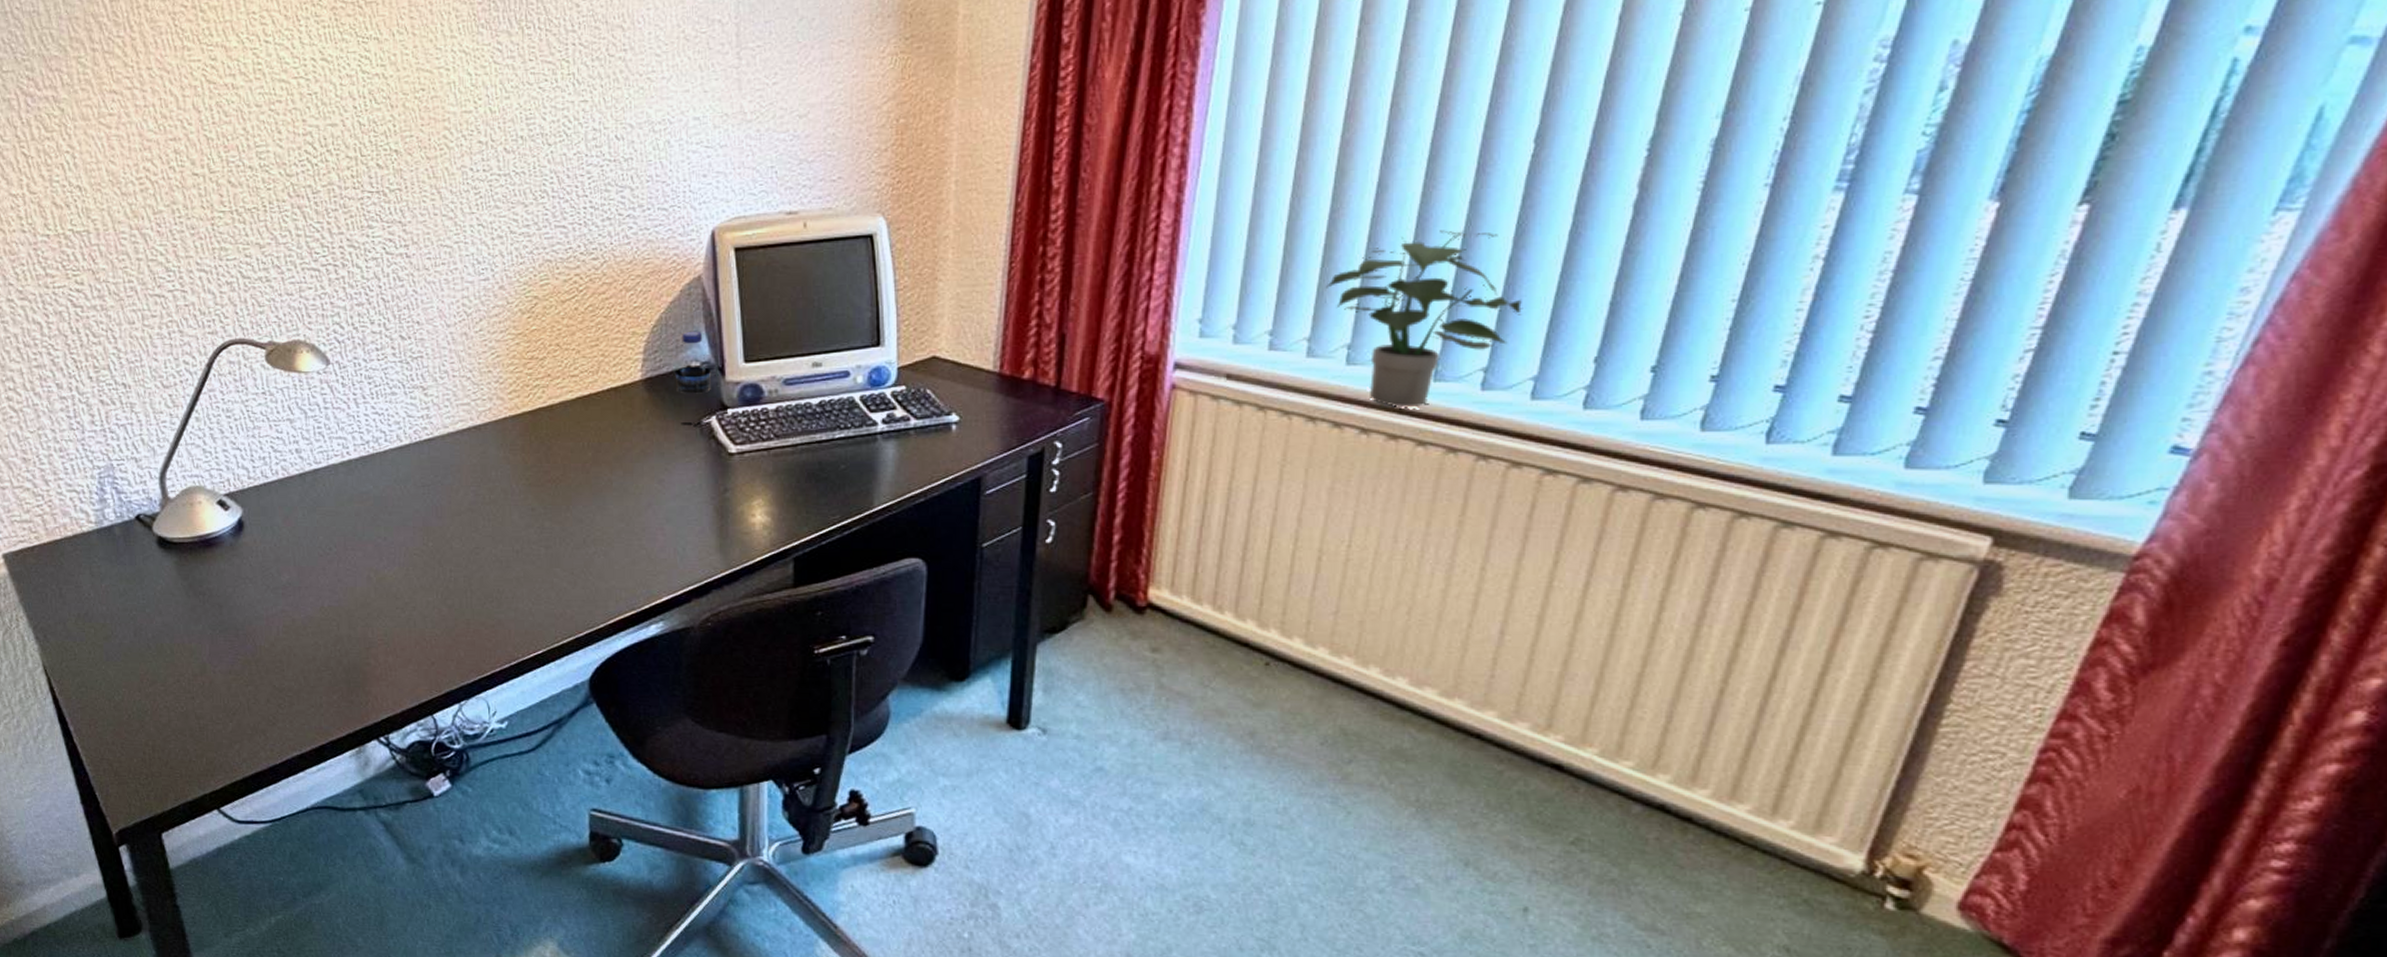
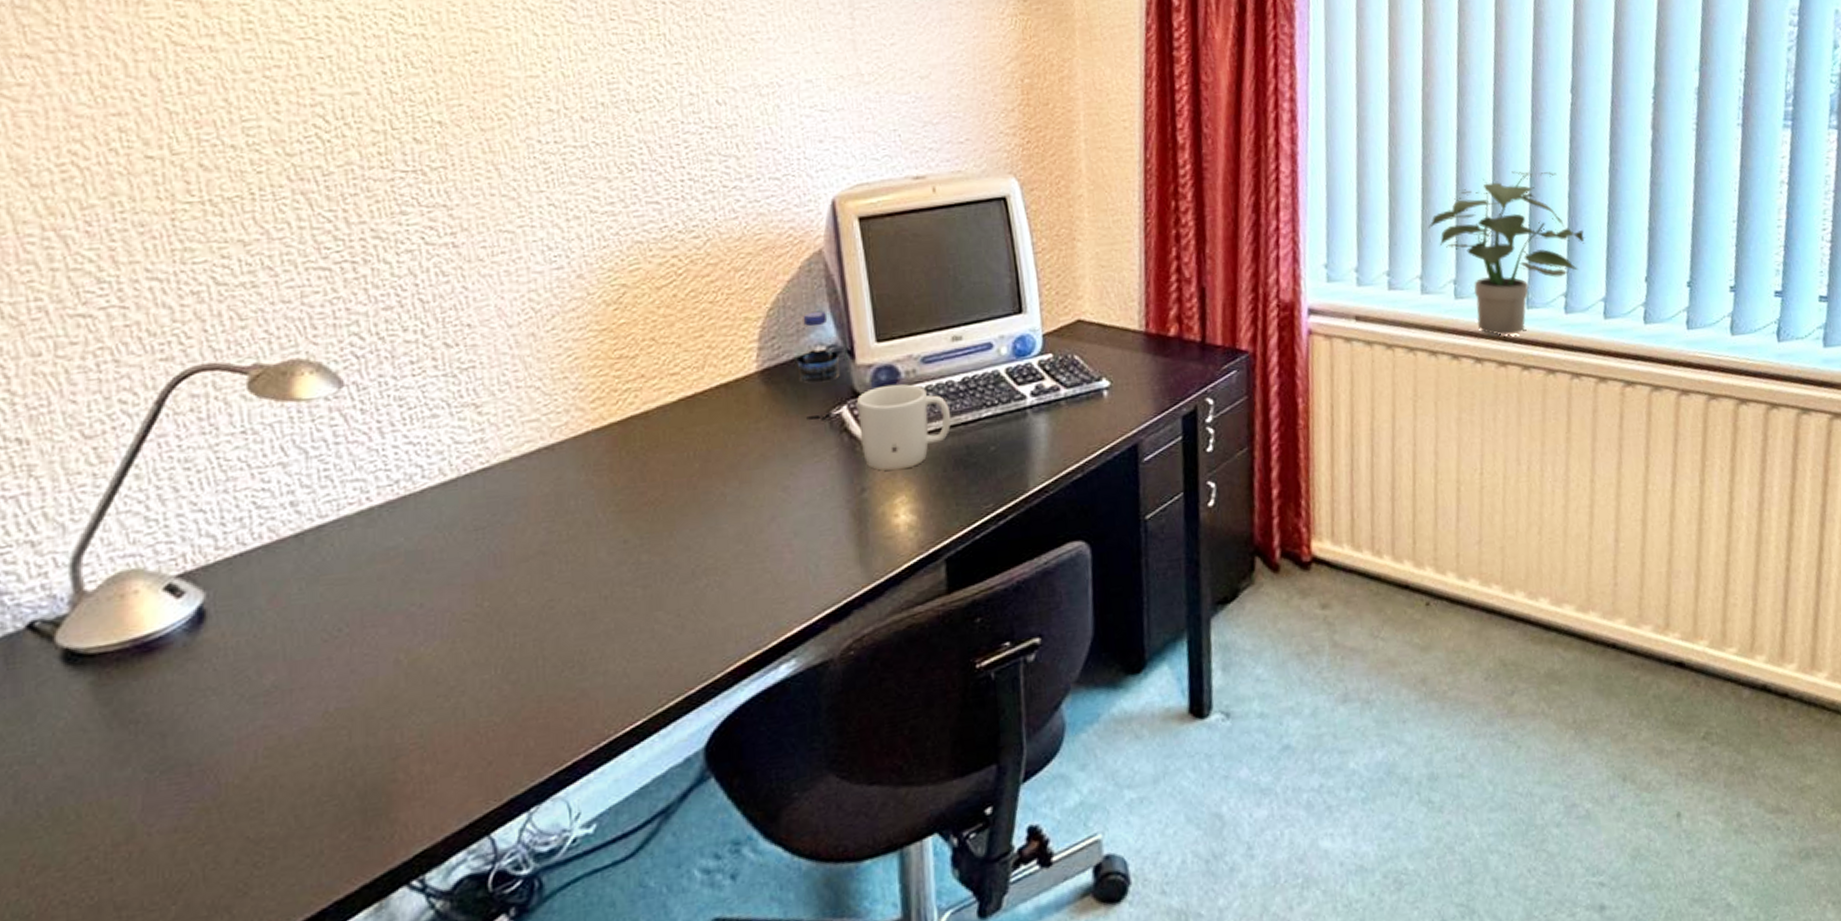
mug: none [725,401,807,477] -> present [857,383,952,471]

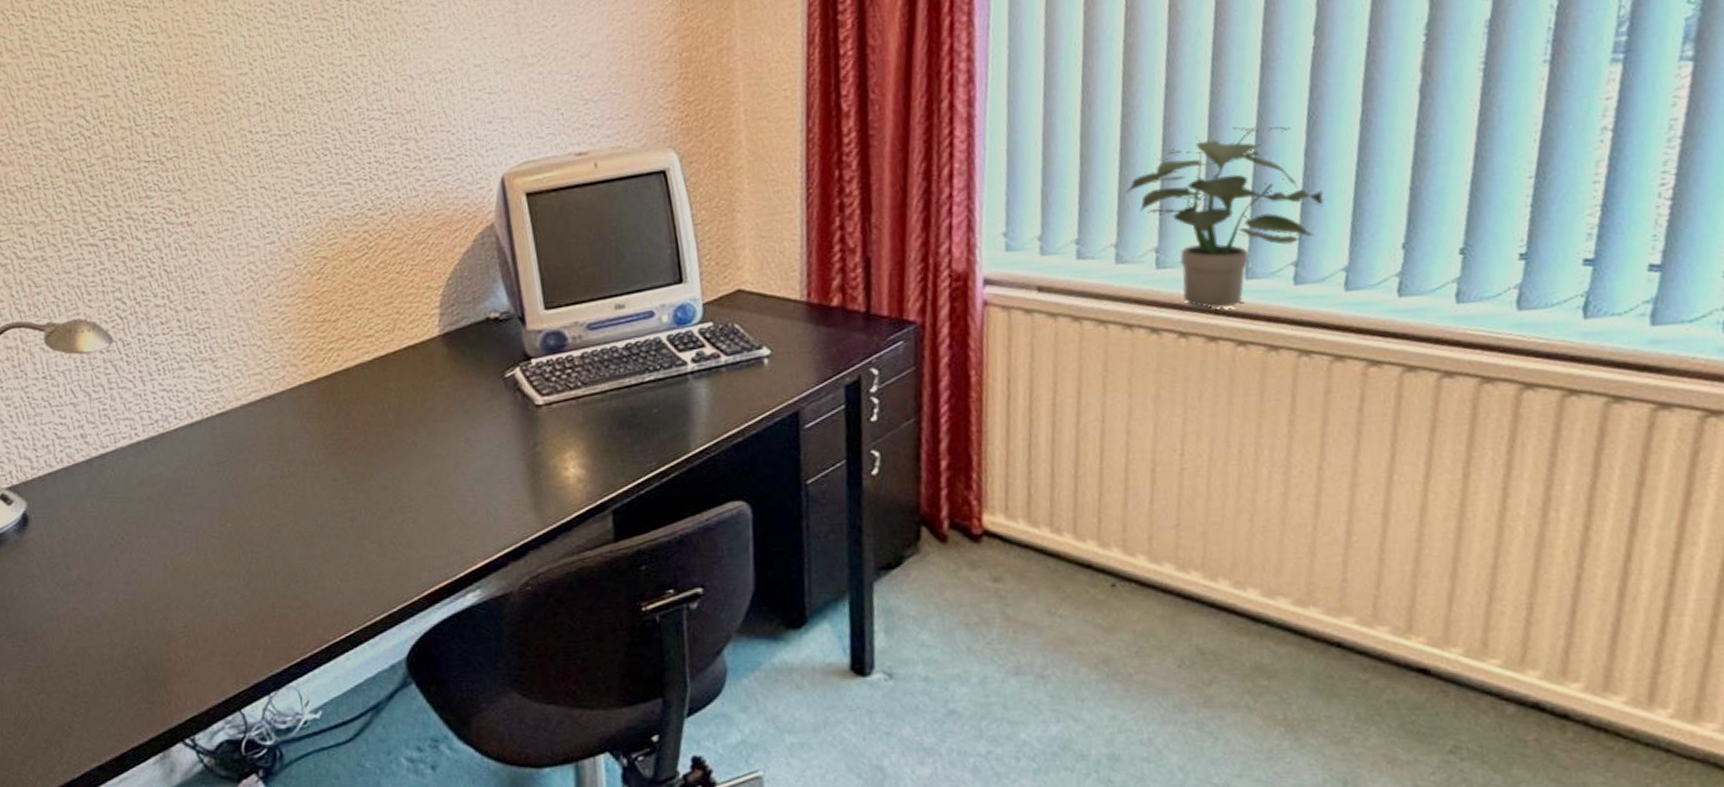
water bottle: present [796,311,841,421] -> none [473,280,514,381]
mug: present [857,383,952,471] -> none [528,348,616,428]

